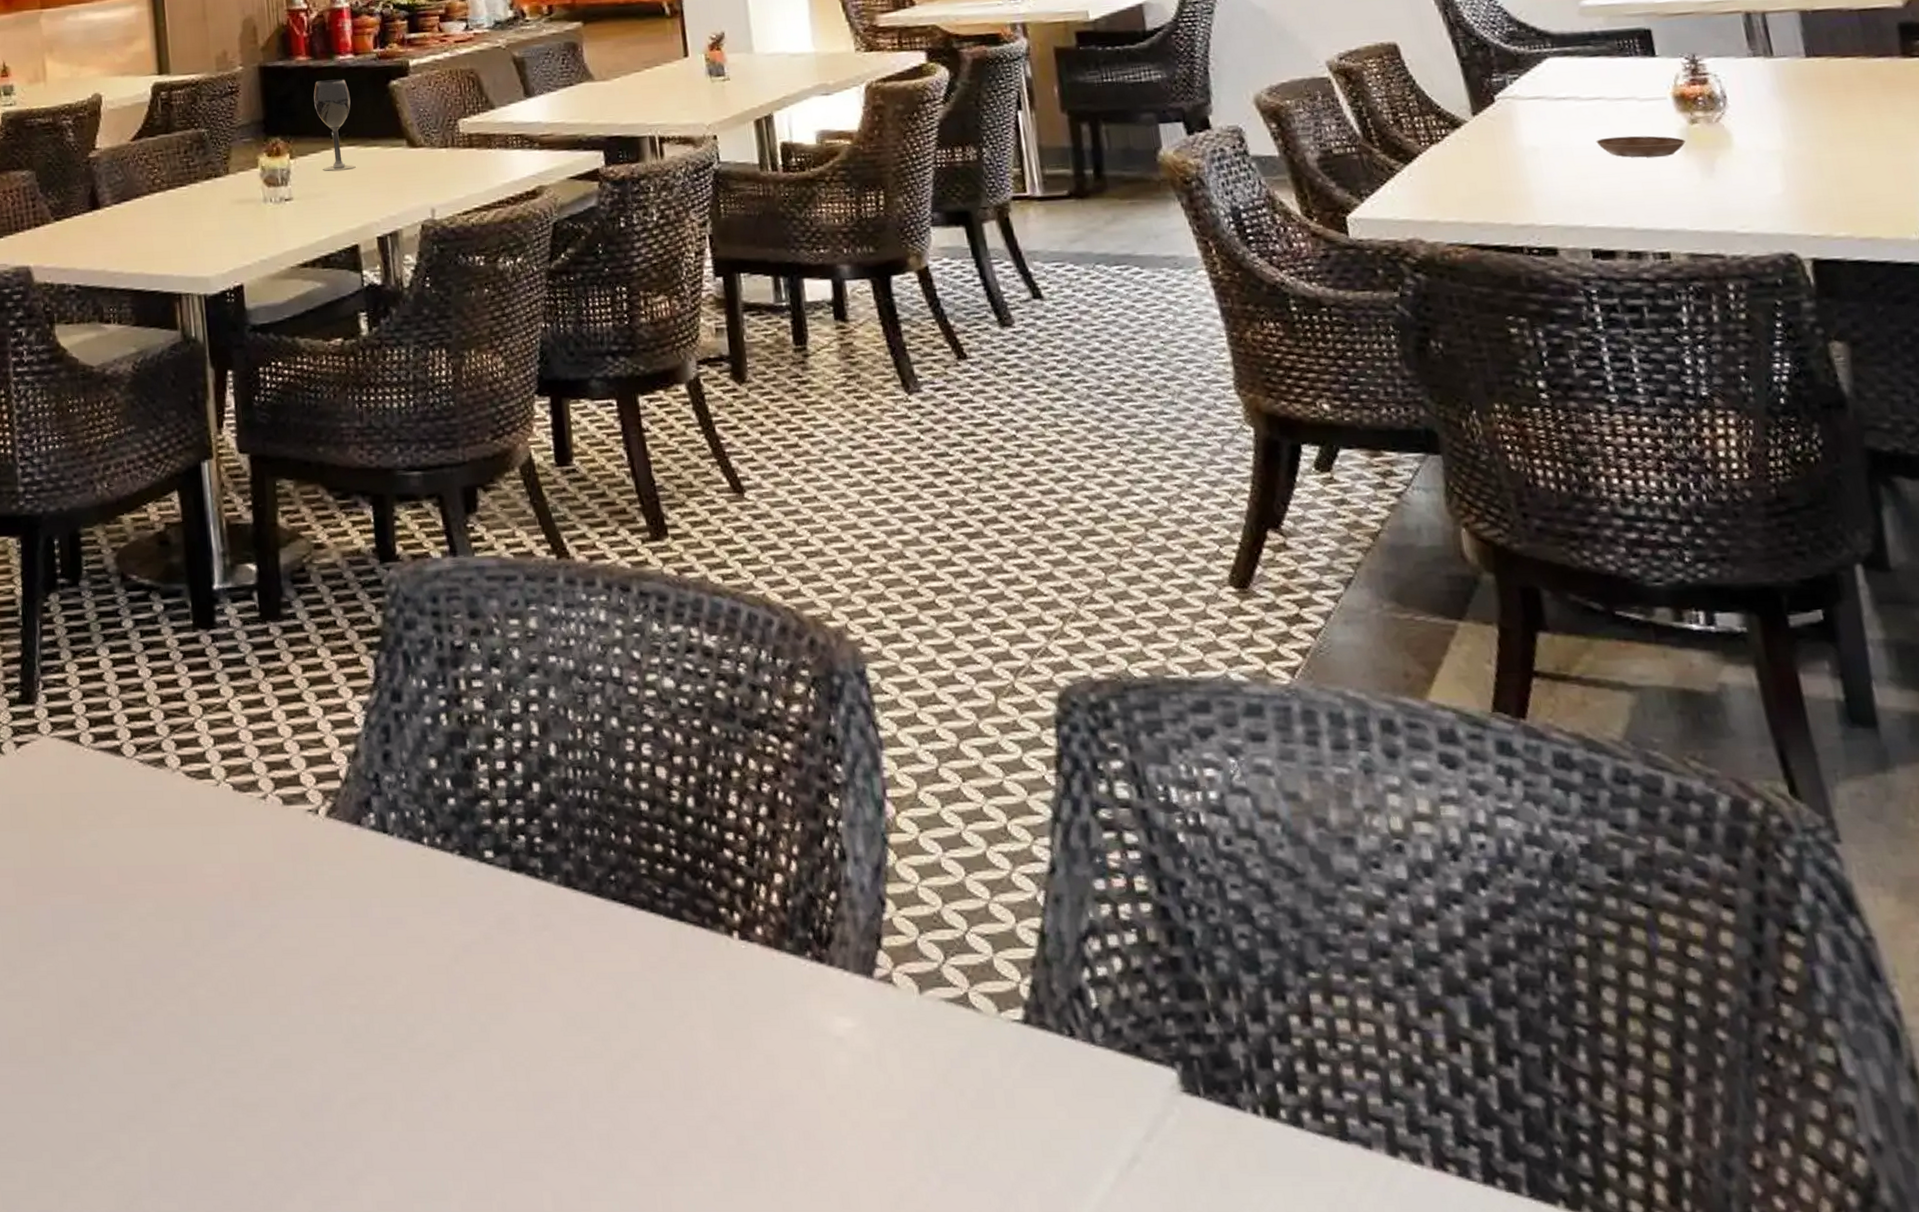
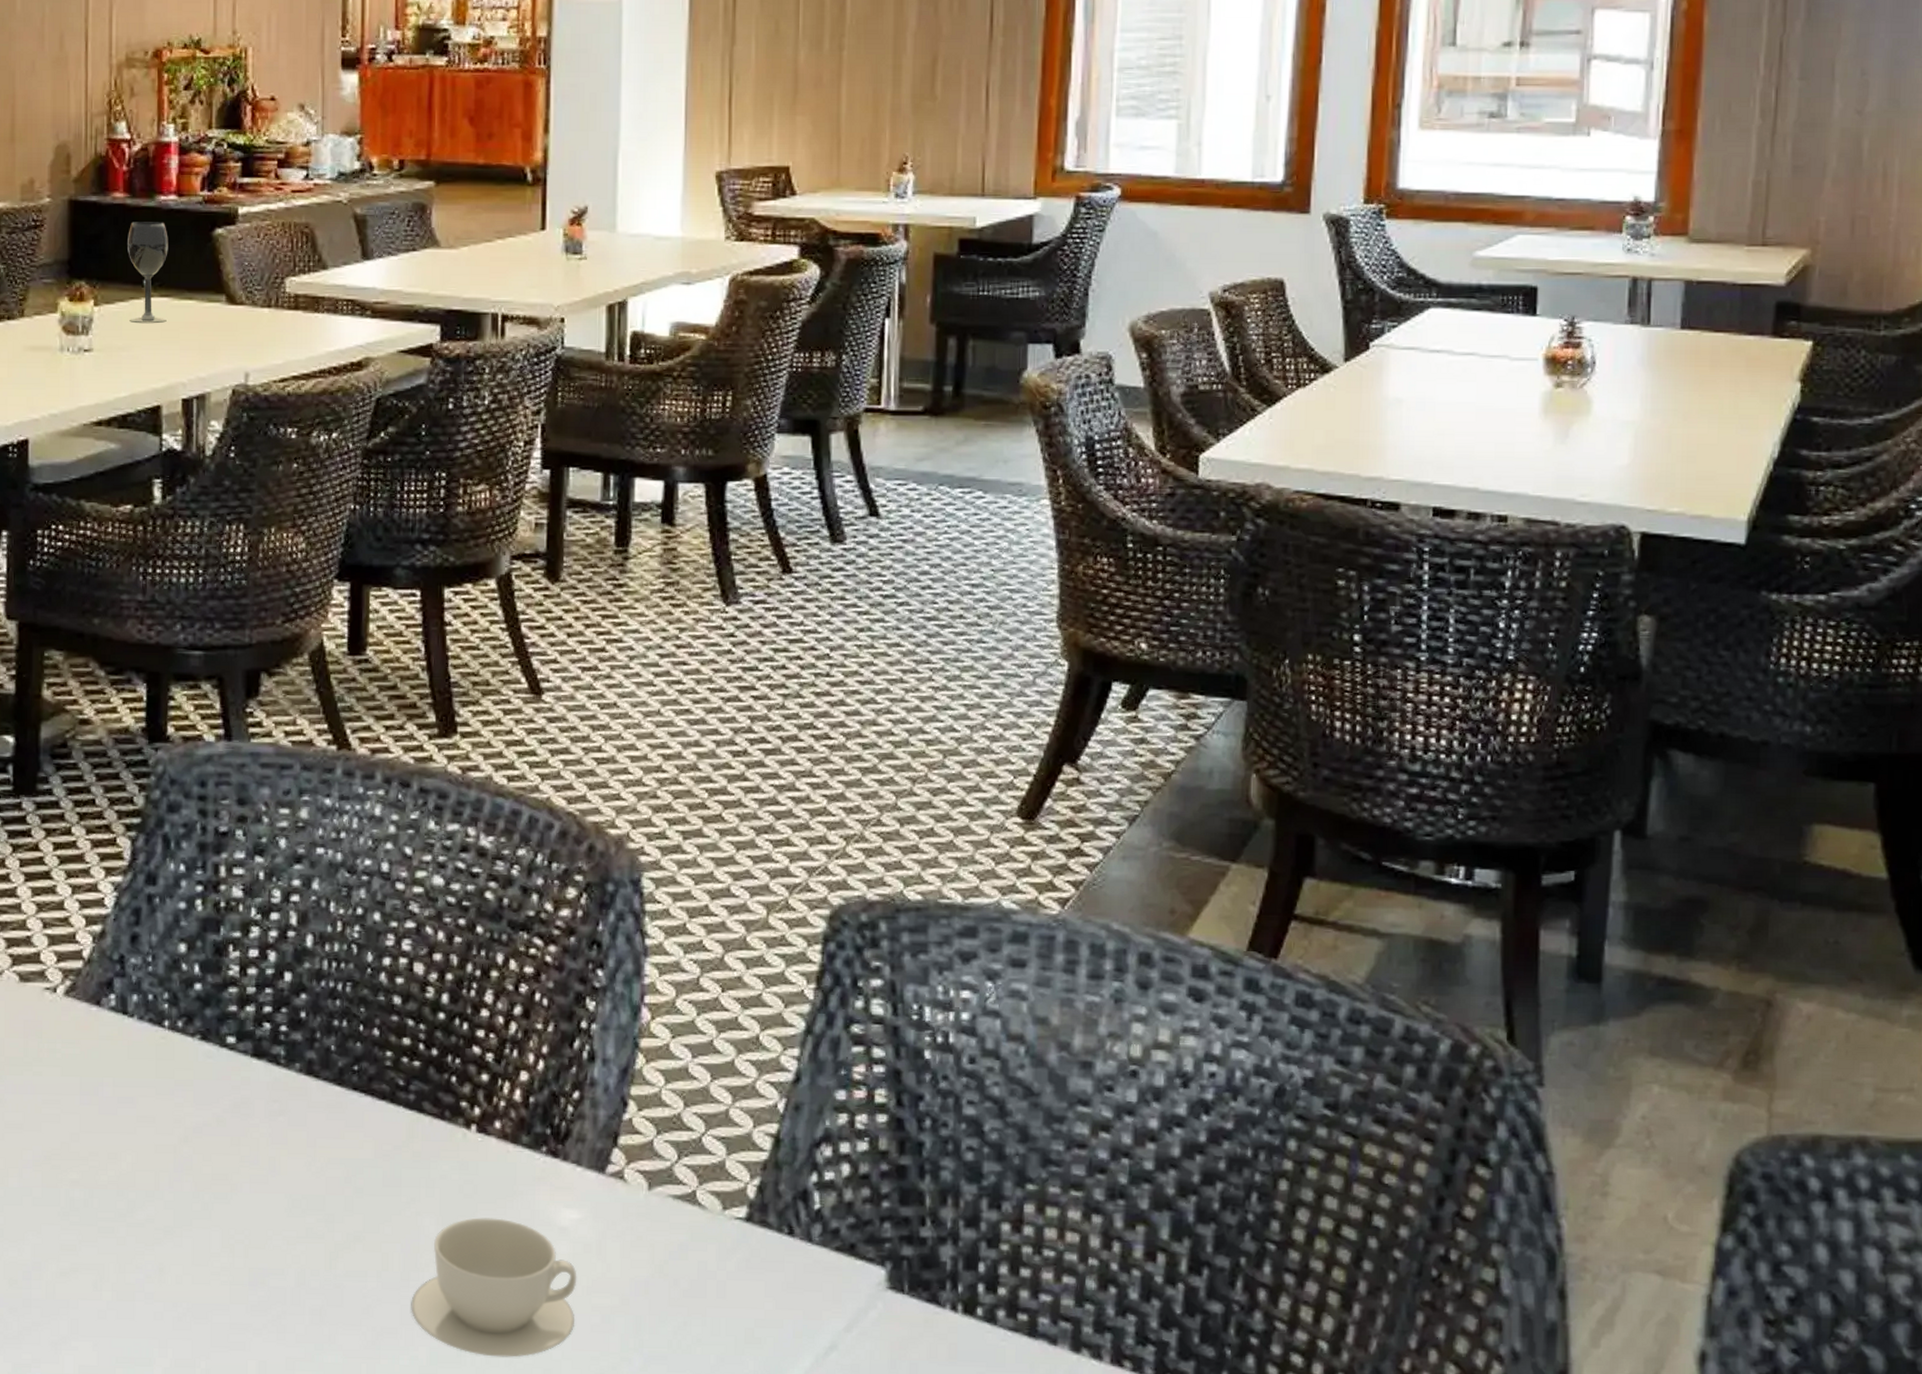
teacup: none [697,1030,865,1180] -> present [411,1218,577,1357]
saucer: present [1596,135,1686,158] -> none [1460,394,1546,418]

